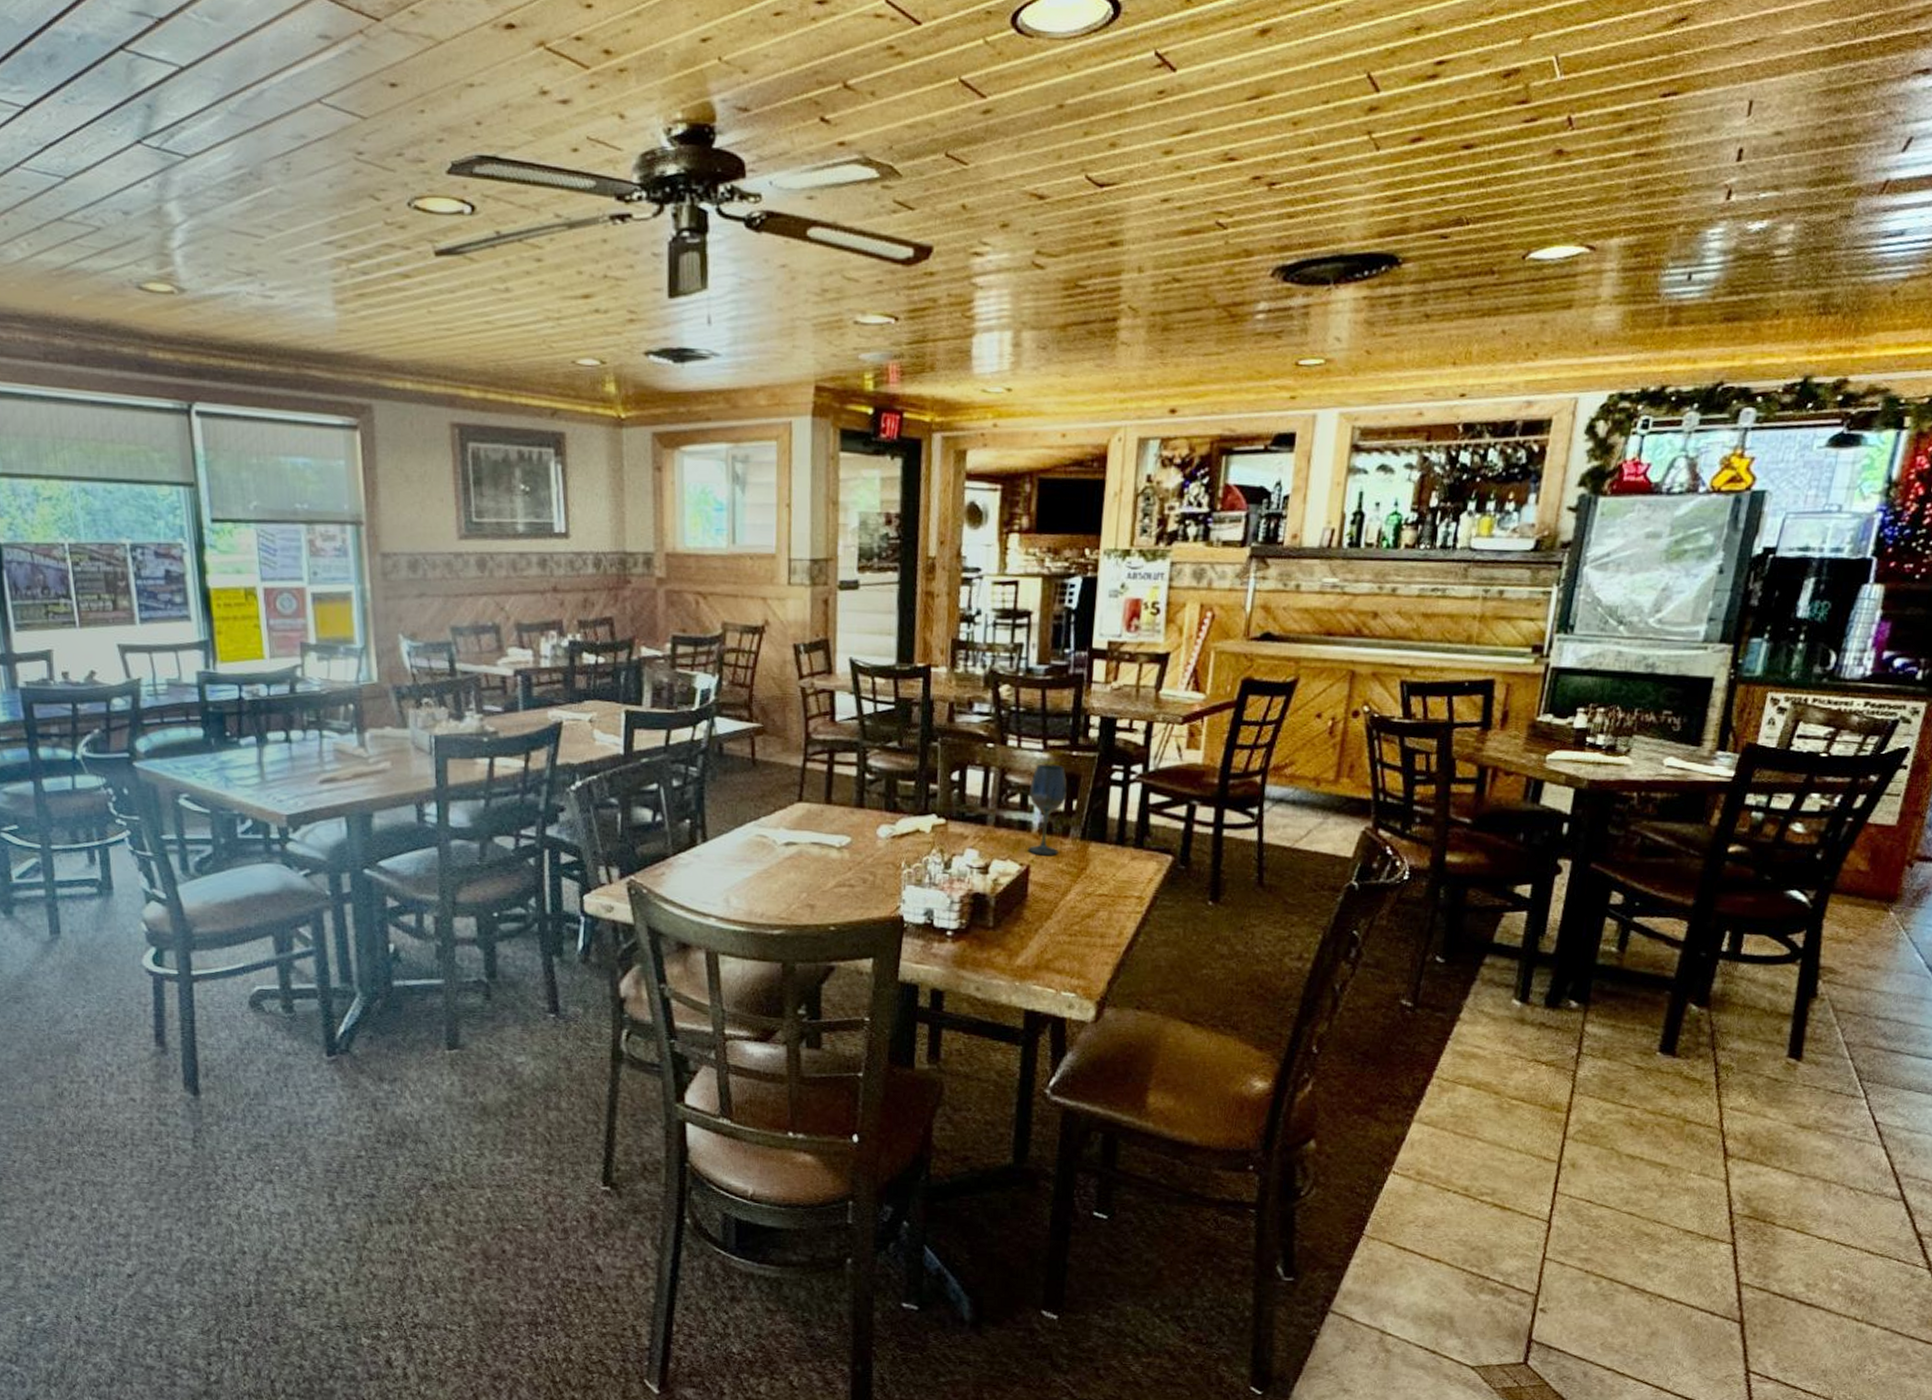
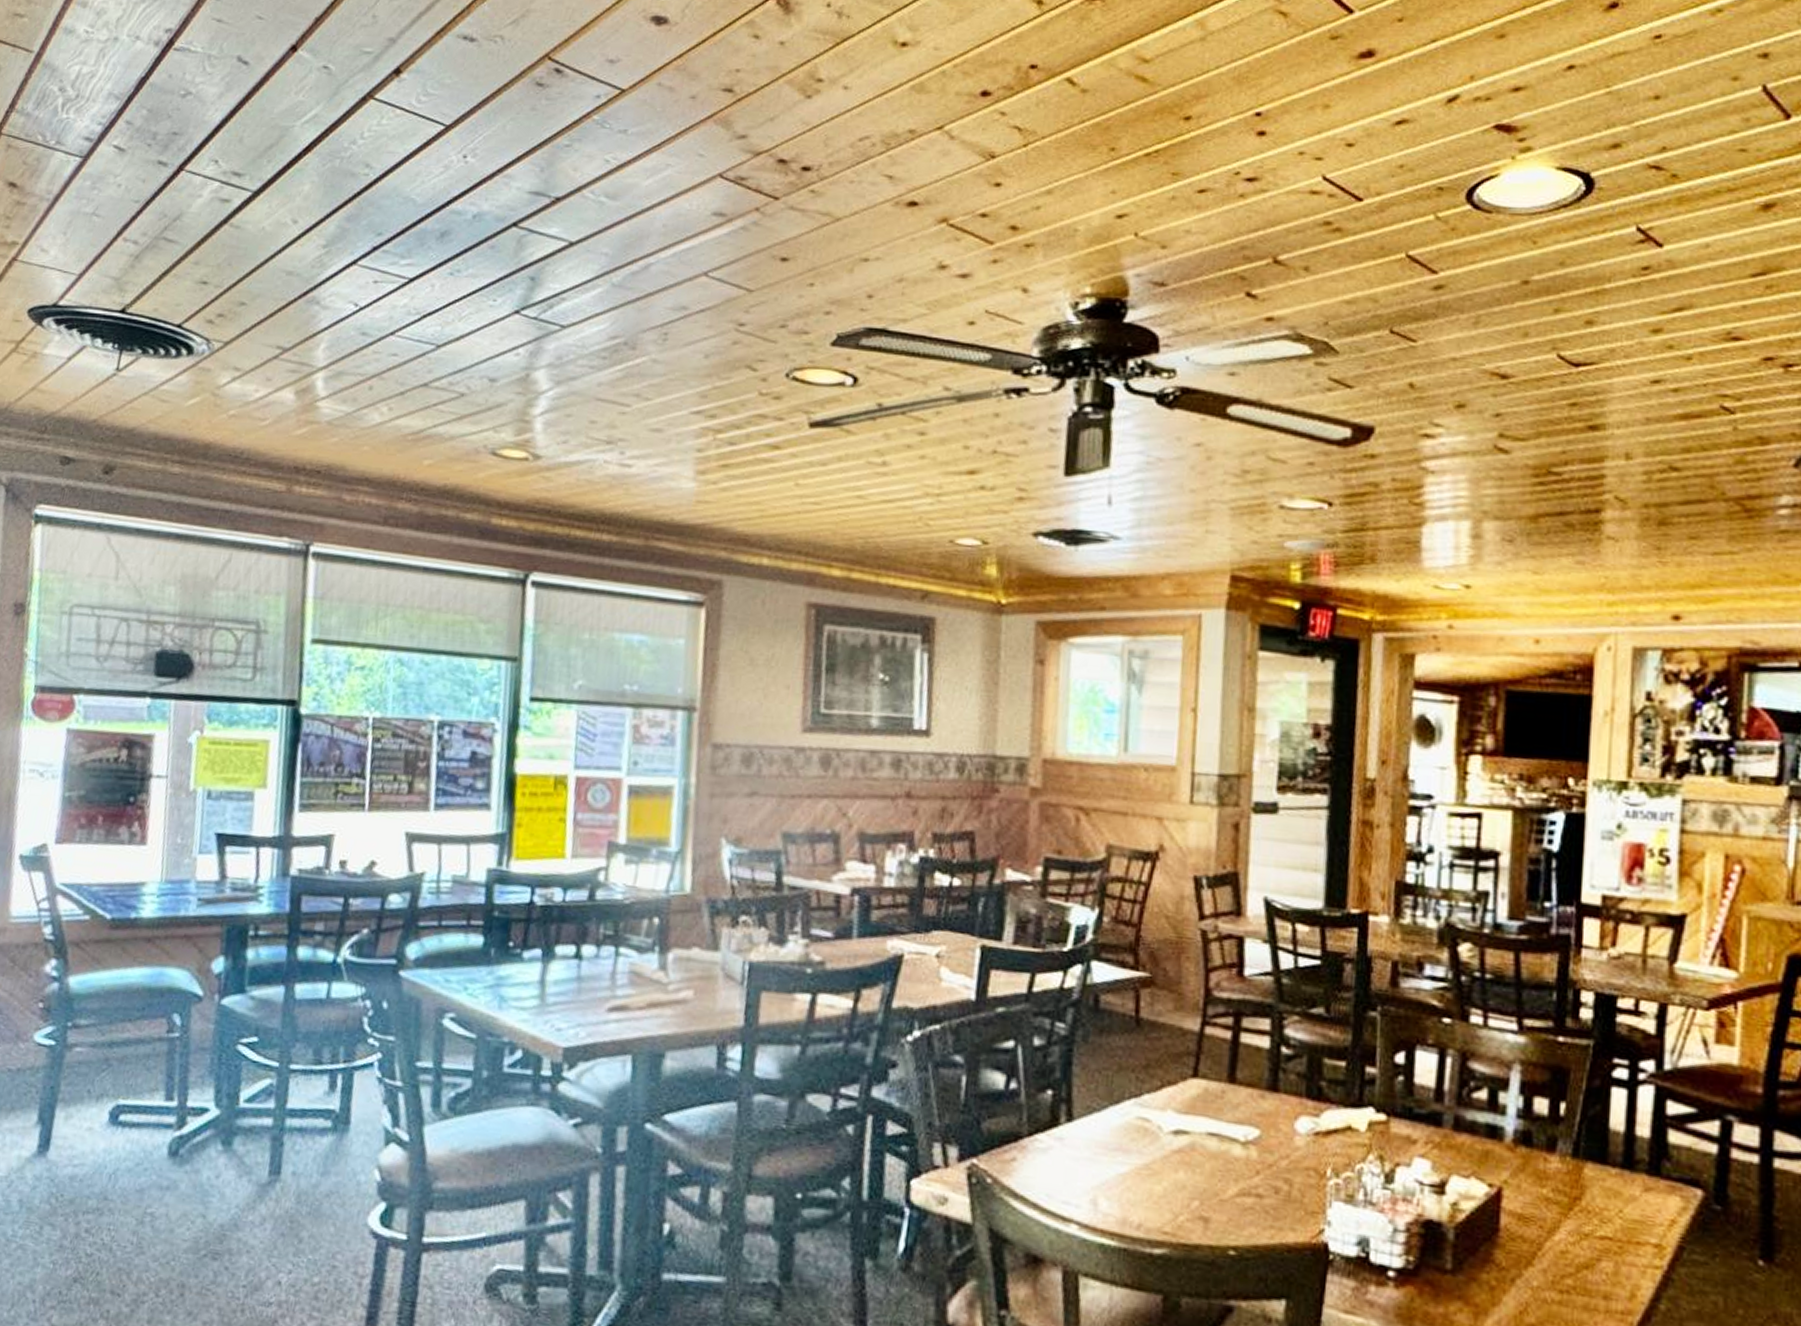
wineglass: present [1028,763,1067,856] -> none [1499,1049,1552,1177]

